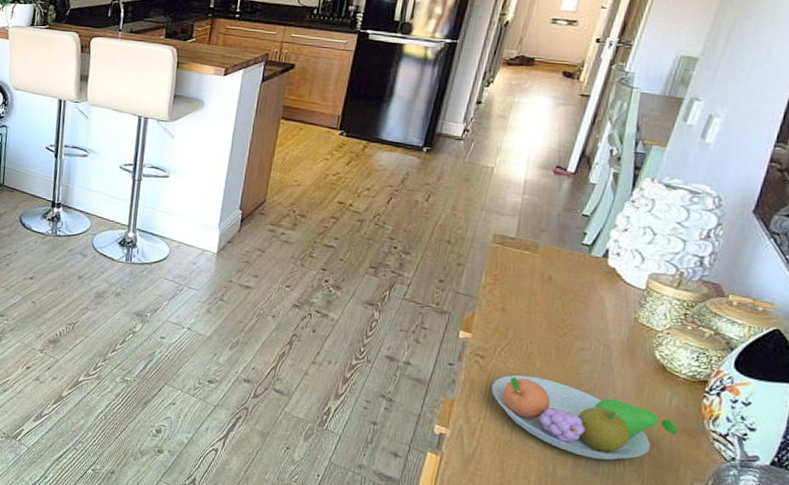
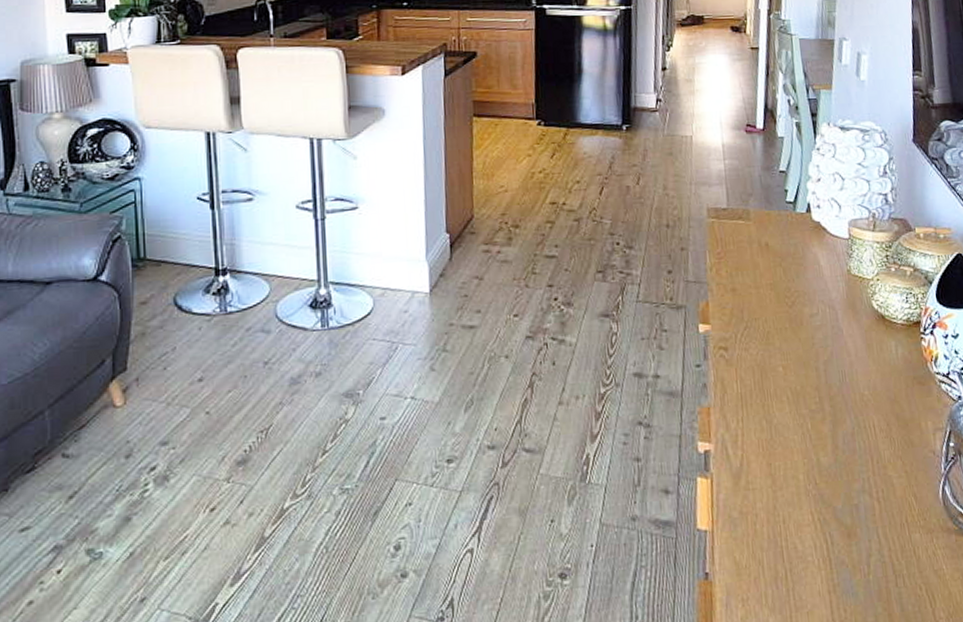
fruit bowl: present [491,375,678,460] -> none [740,357,910,436]

